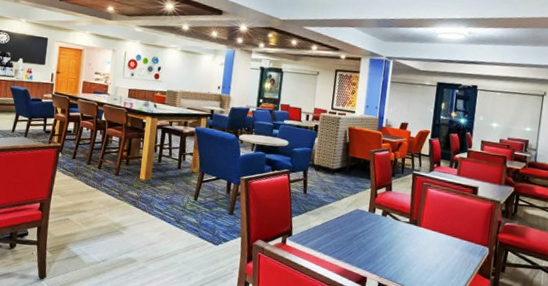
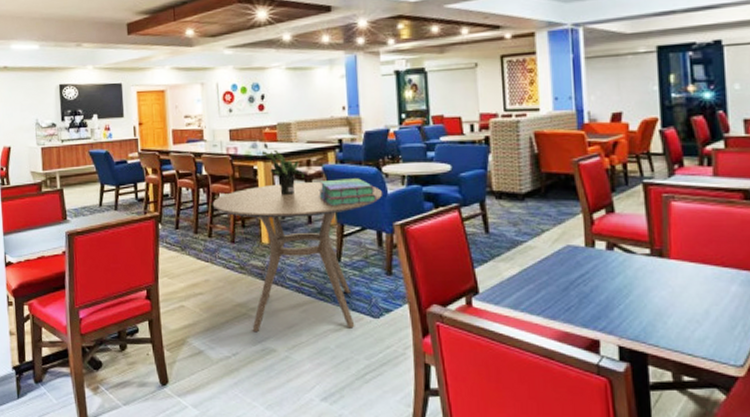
dining table: none [105,135,237,251] -> present [212,182,383,333]
potted plant: none [152,109,181,146] -> present [262,149,305,196]
stack of books: none [189,138,232,161] -> present [318,178,378,207]

